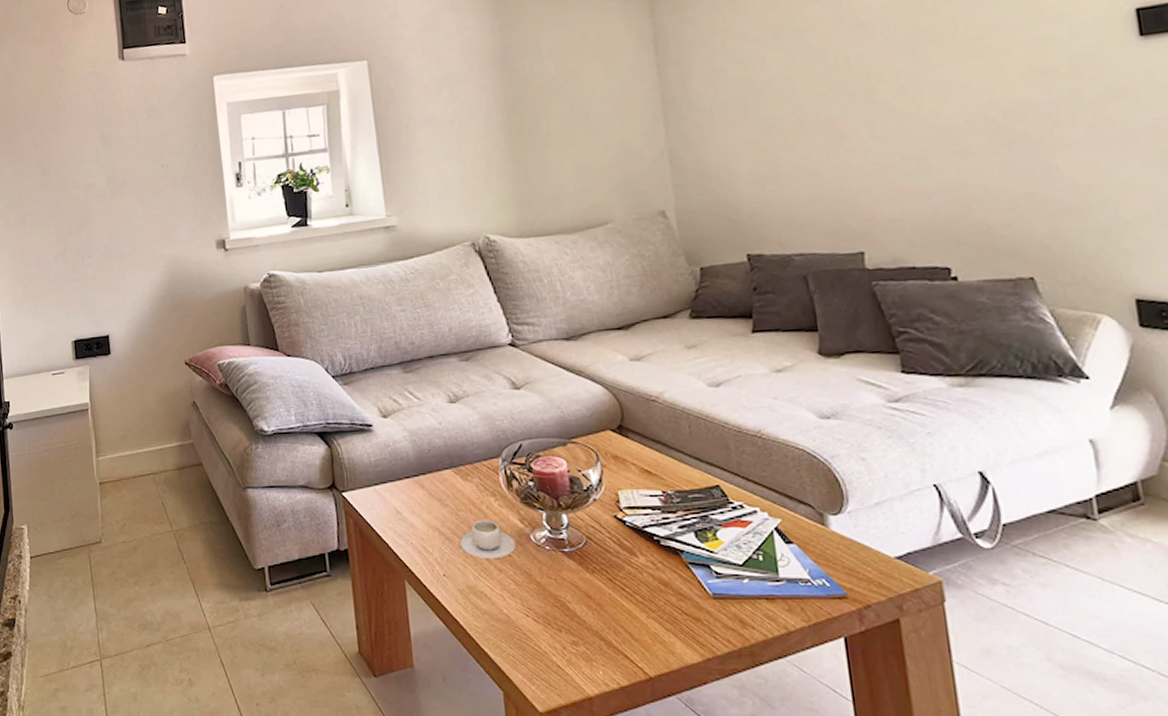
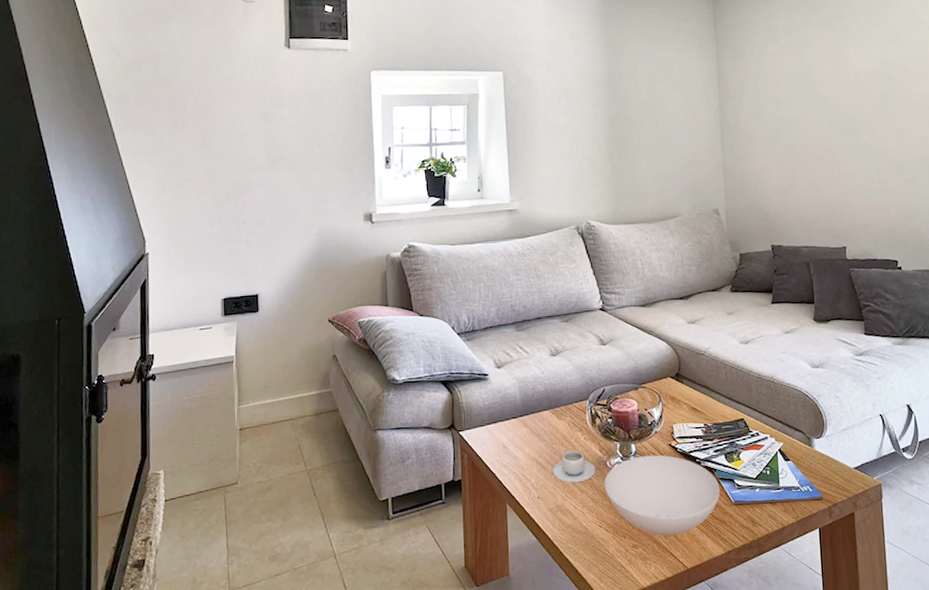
bowl: none [529,529,691,633] -> present [605,455,720,536]

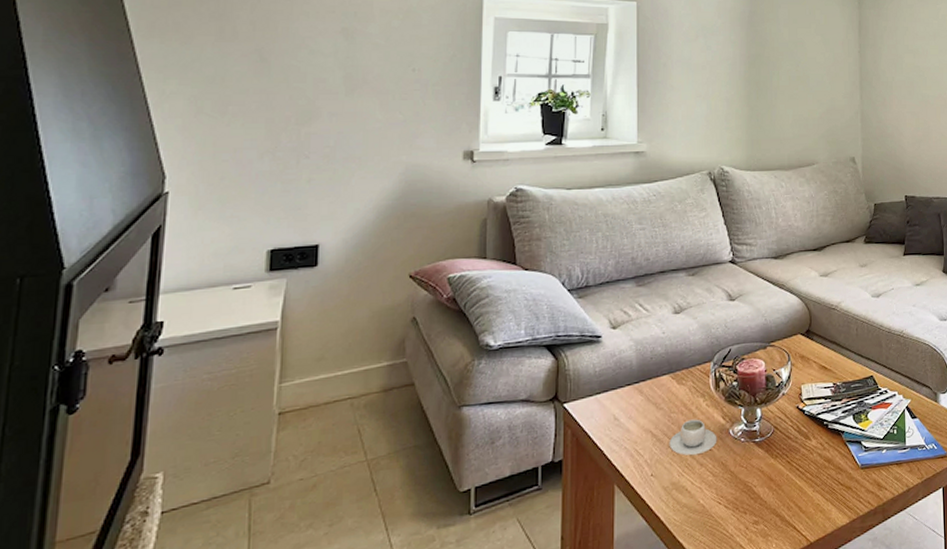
bowl: present [605,455,720,536] -> none [726,419,847,509]

